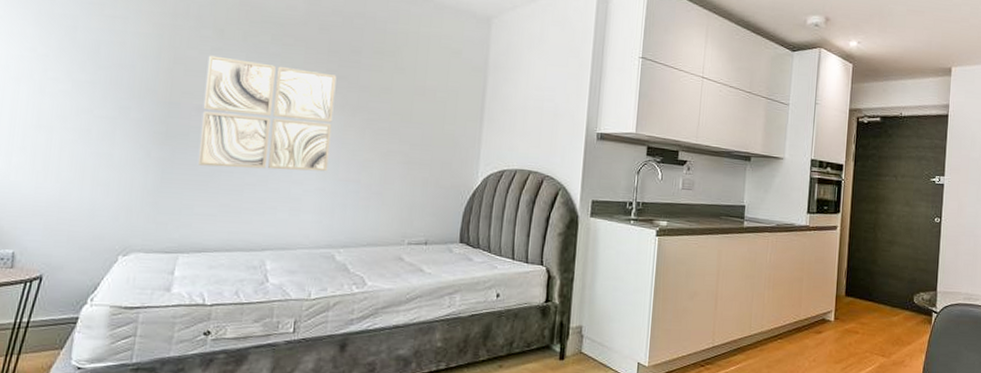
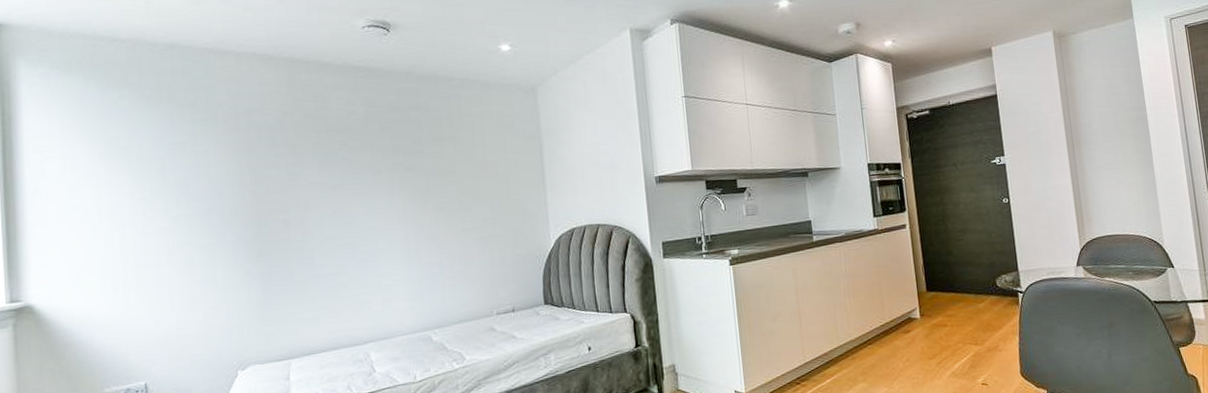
wall art: present [198,55,337,172] -> none [285,168,411,275]

